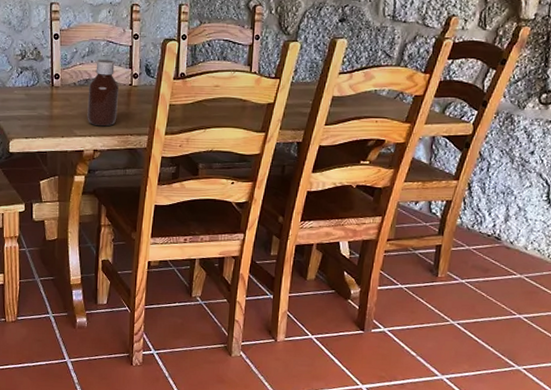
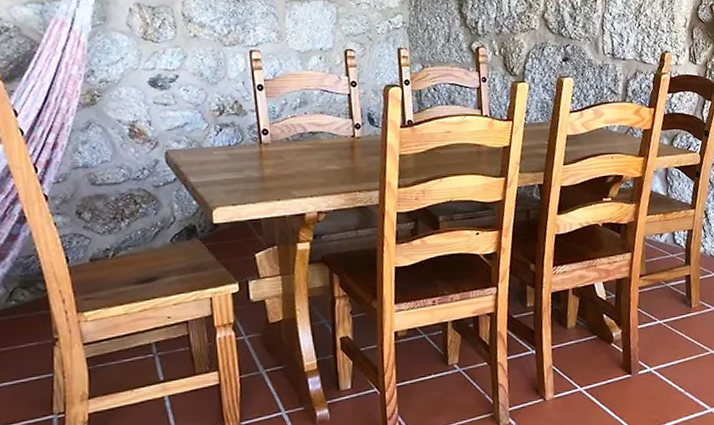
bottle: present [87,60,120,127] -> none [304,110,341,185]

